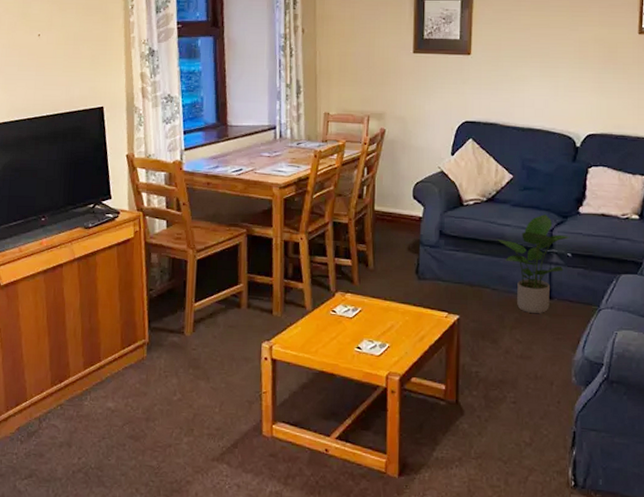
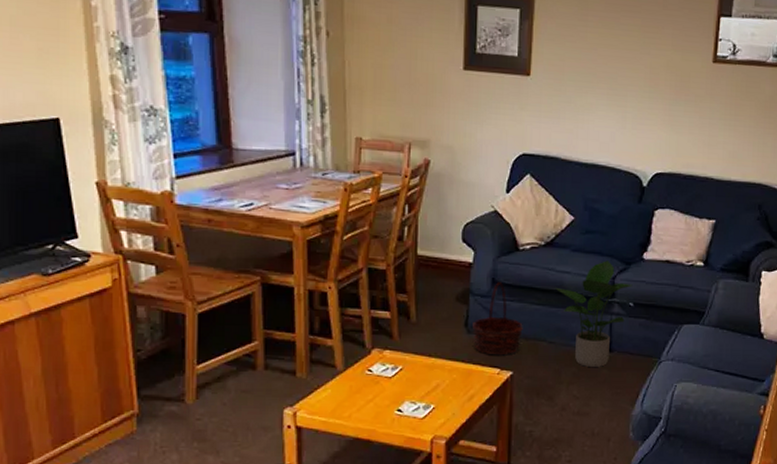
basket: none [423,234,468,301] -> present [472,282,523,356]

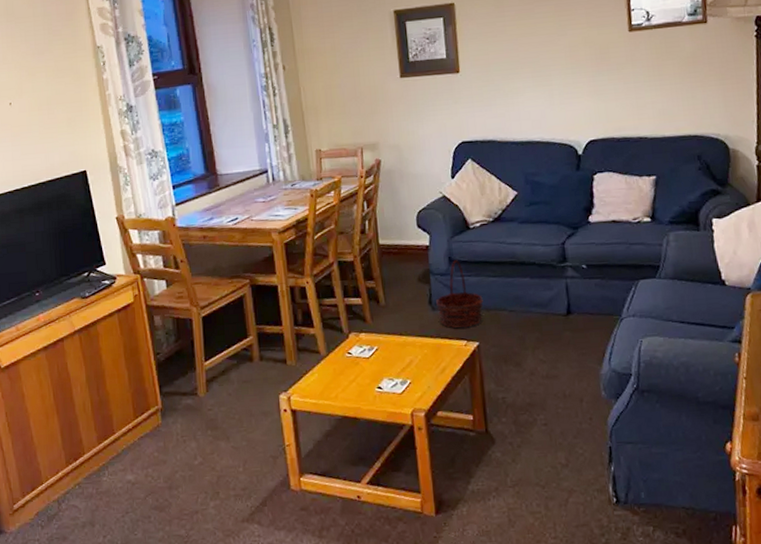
potted plant: present [555,261,633,367] -> none [508,228,583,331]

